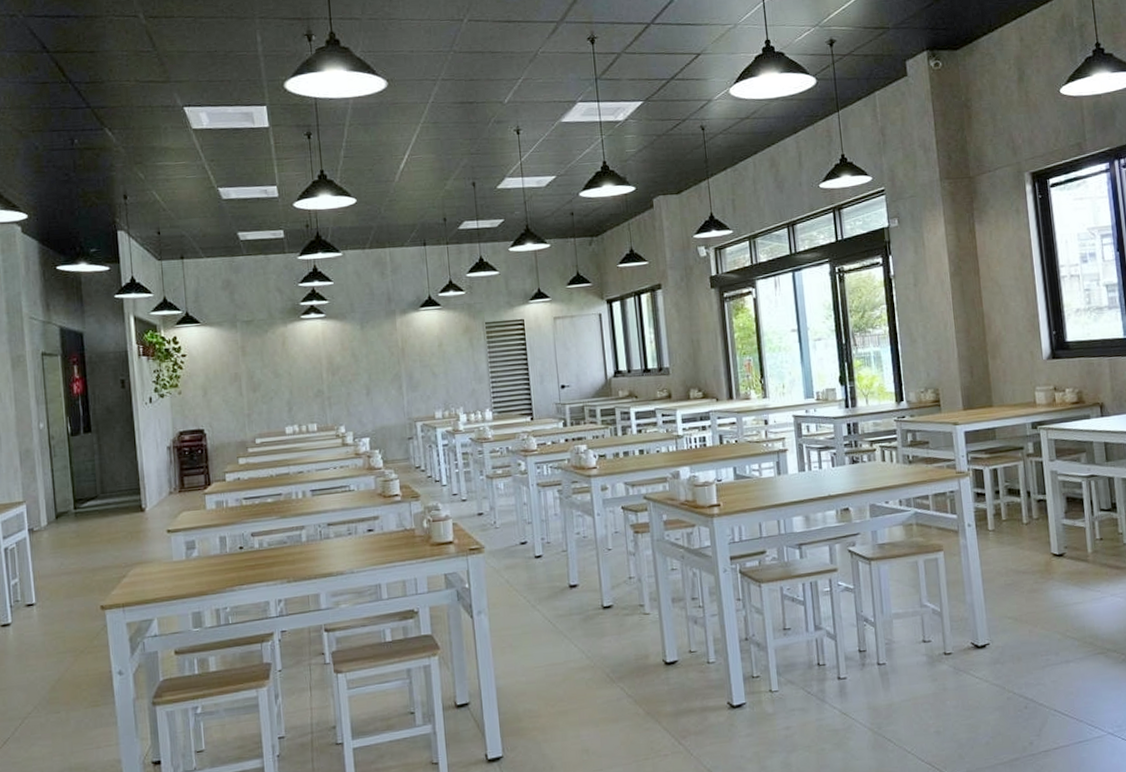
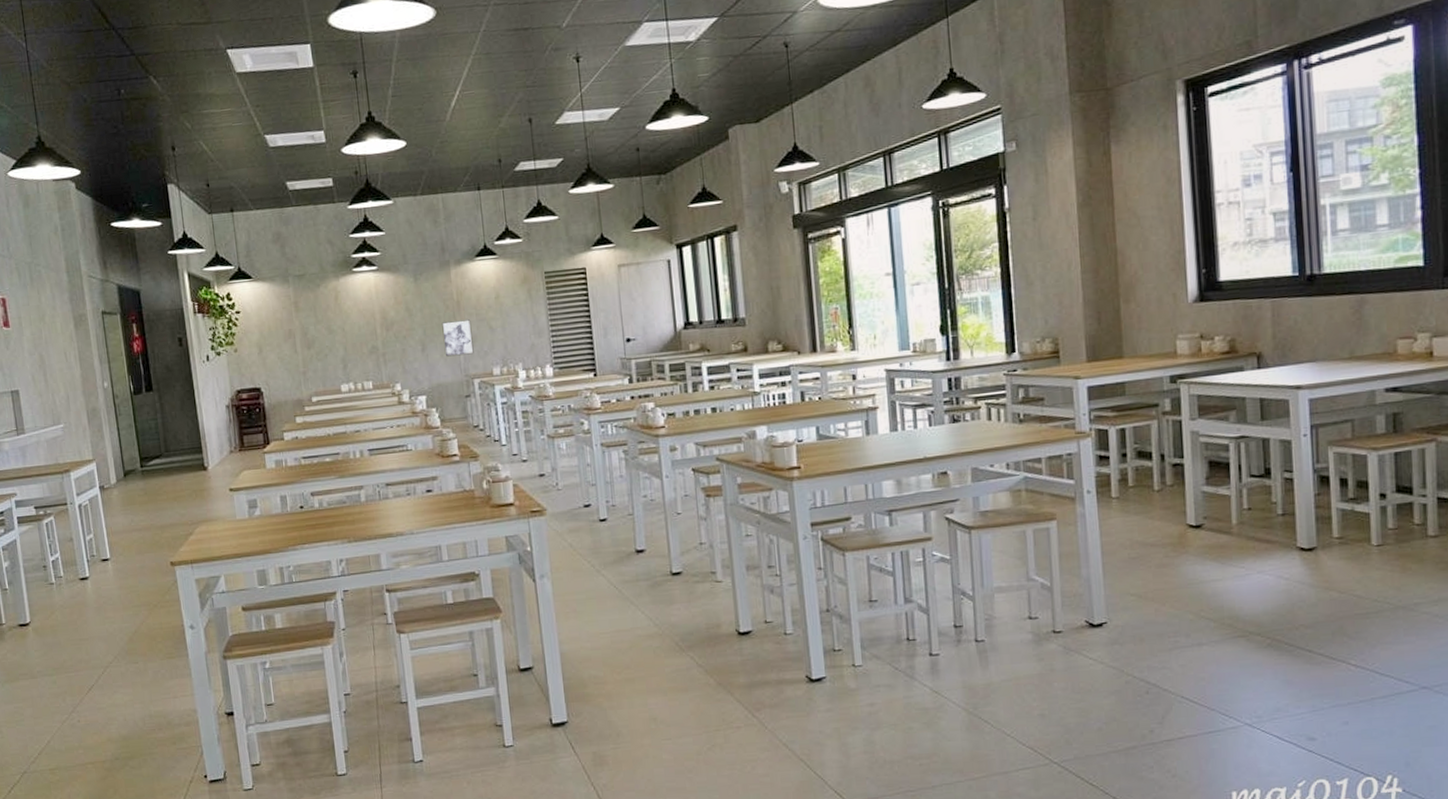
wall art: none [386,366,417,401] -> present [441,319,474,357]

